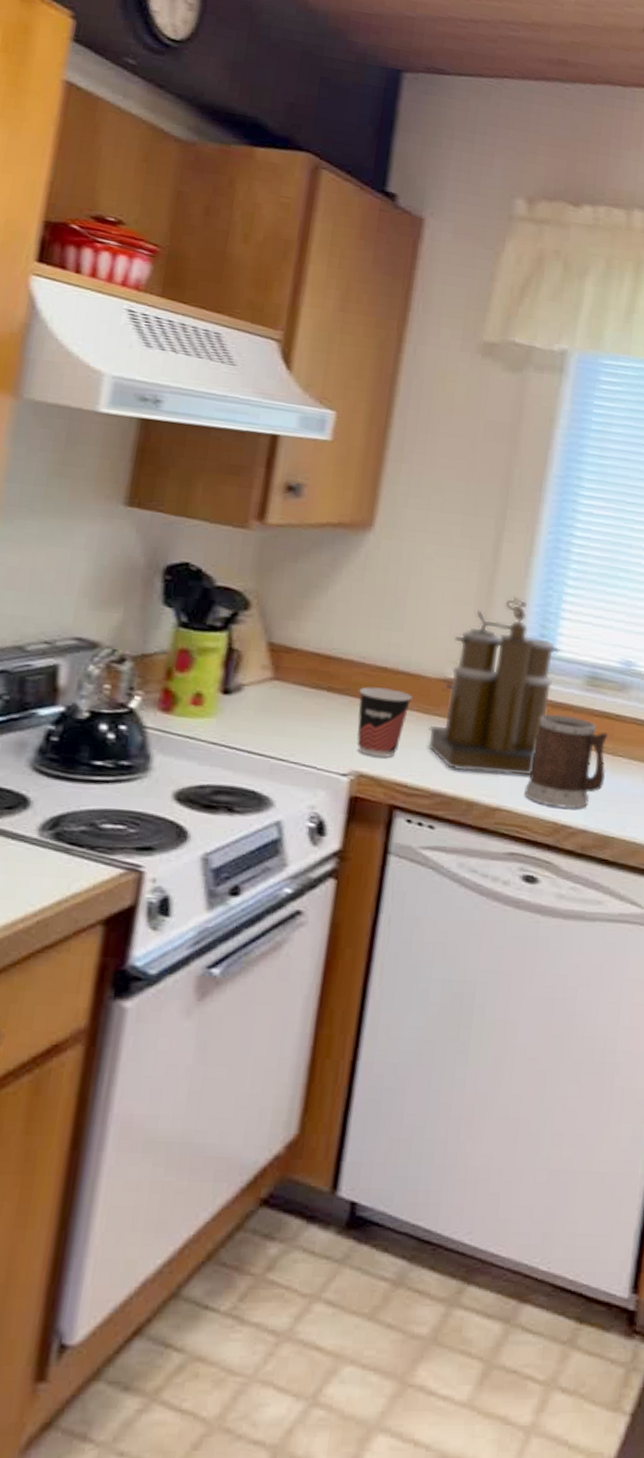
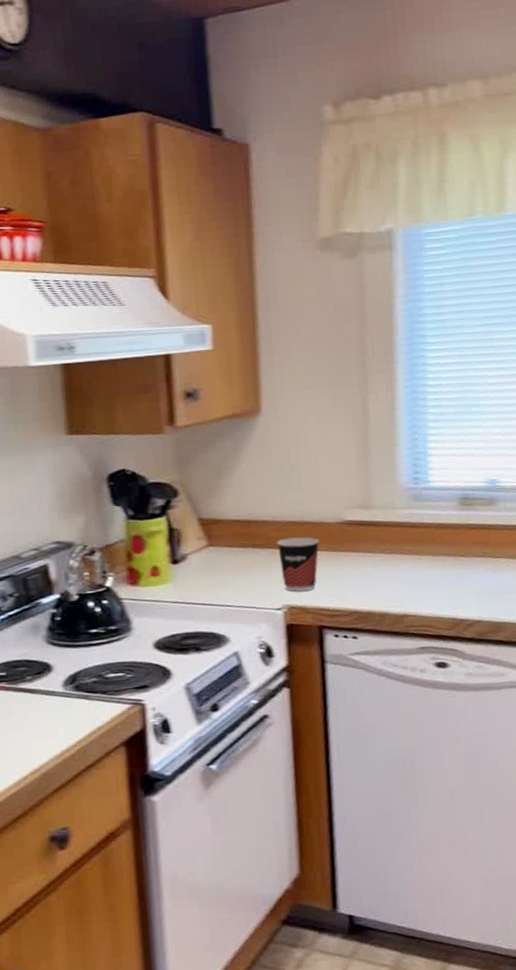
coffee maker: present [428,596,560,775] -> none [338,445,433,592]
mug: present [524,712,609,809] -> none [424,532,489,607]

